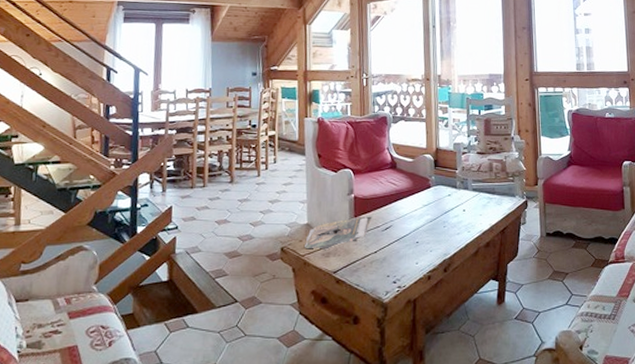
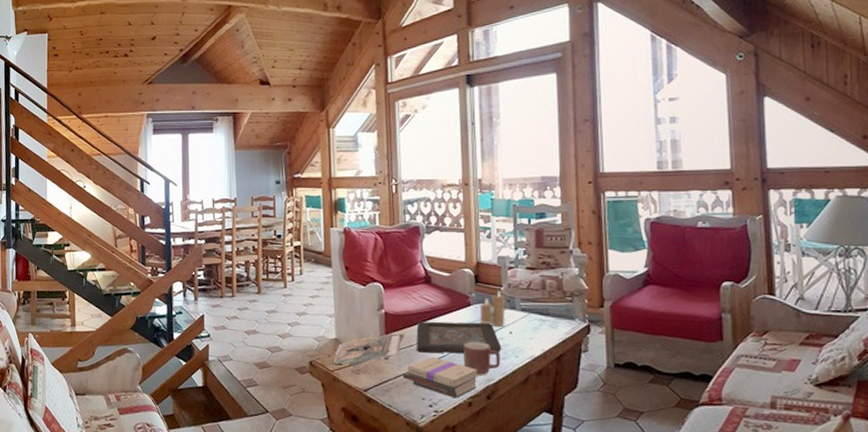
books: none [369,235,437,273] -> present [402,356,478,399]
decorative tray: none [383,202,457,233] -> present [417,321,502,354]
mug: none [423,220,455,251] -> present [462,341,500,376]
candle: none [437,174,460,205] -> present [479,291,506,327]

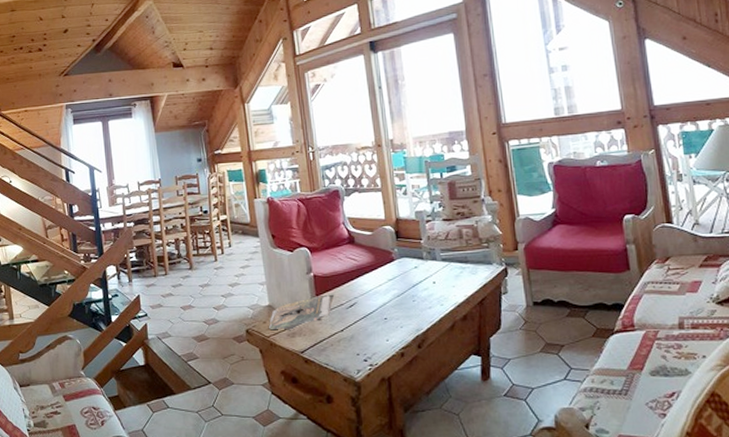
books: present [402,356,478,399] -> none [336,312,408,351]
decorative tray: present [417,321,502,354] -> none [346,276,427,310]
mug: present [462,341,500,376] -> none [390,294,427,327]
candle: present [479,291,506,327] -> none [402,244,428,278]

